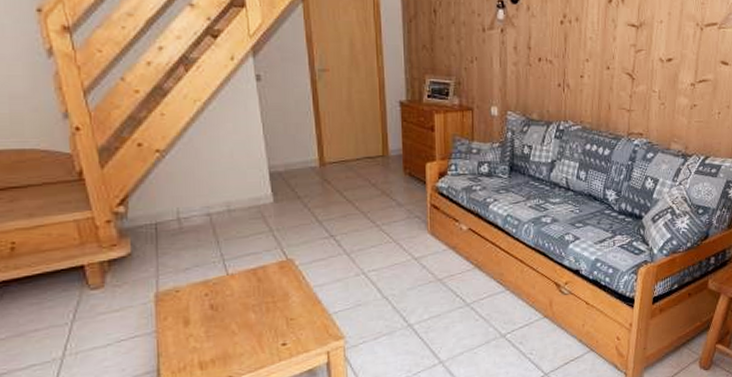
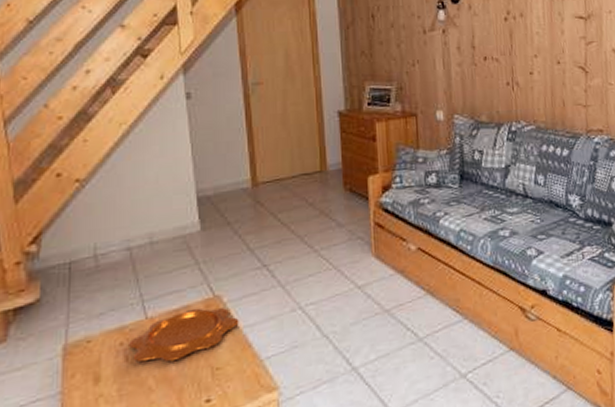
decorative bowl: none [213,268,310,312] -> present [129,307,239,362]

